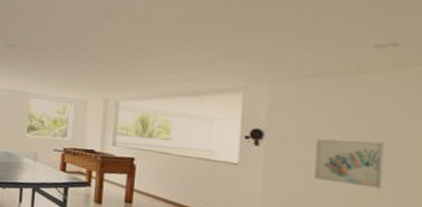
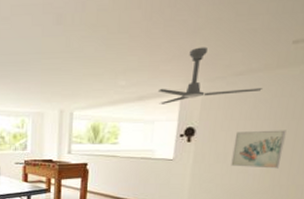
ceiling fan: none [215,46,343,102] -> present [157,47,262,104]

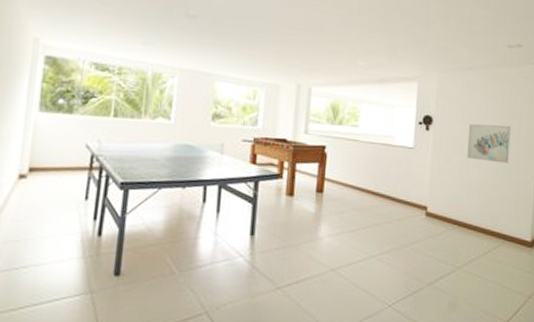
ceiling fan: present [157,47,262,104] -> none [396,39,487,90]

